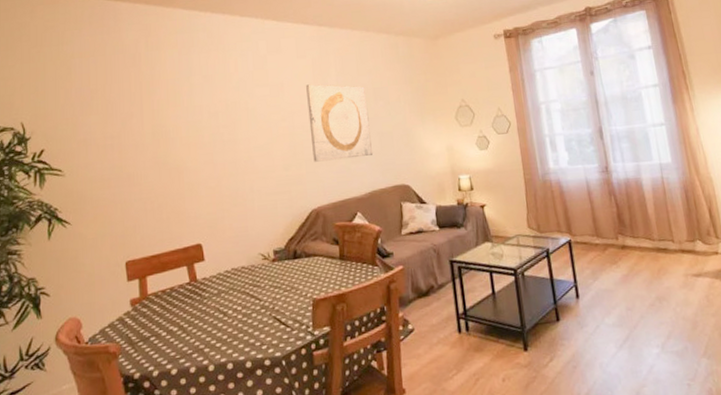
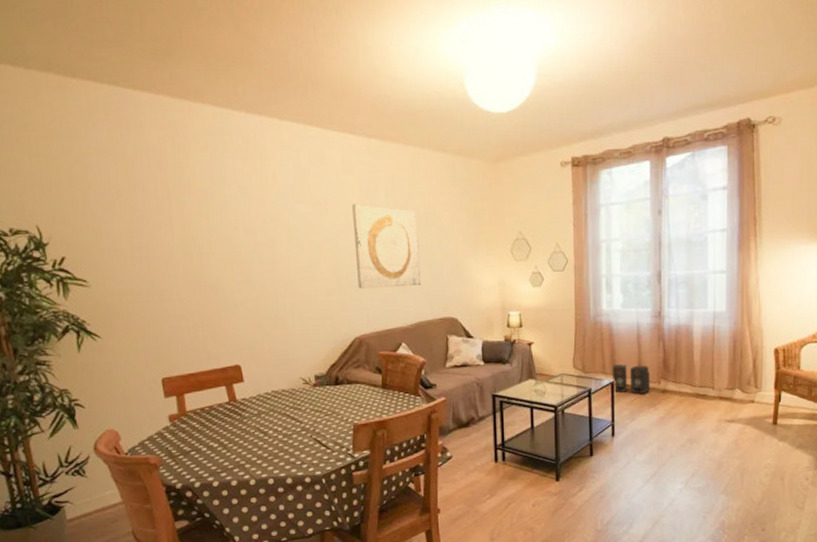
speaker: none [567,221,609,252] -> present [613,364,651,394]

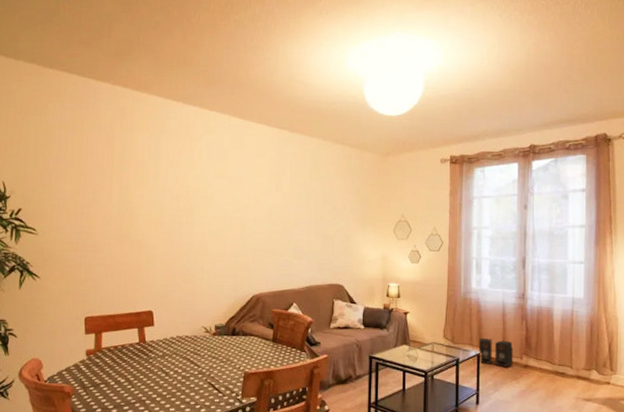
wall art: present [352,204,421,289] -> none [260,182,316,255]

